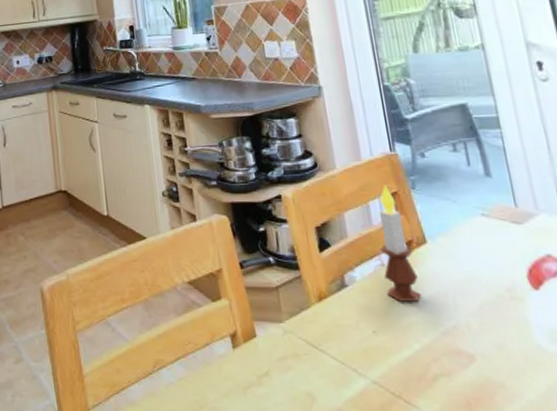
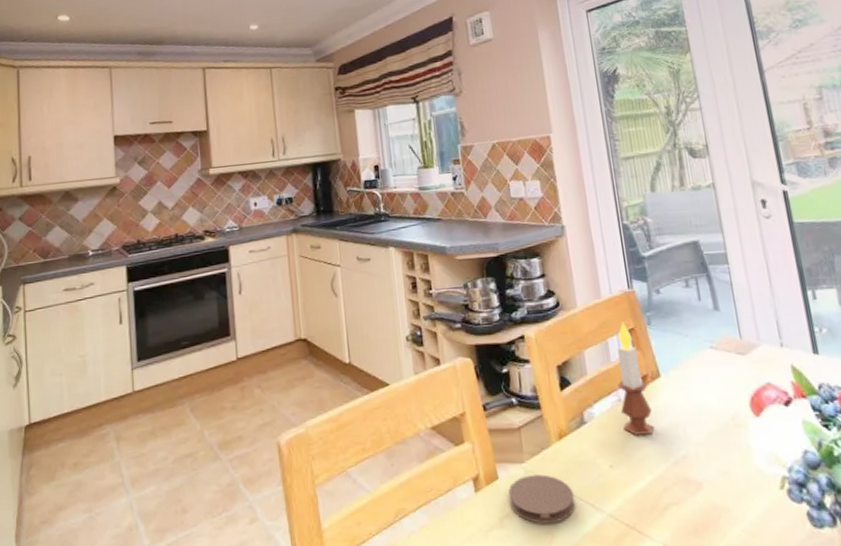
coaster: none [267,335,337,386] -> present [508,474,575,524]

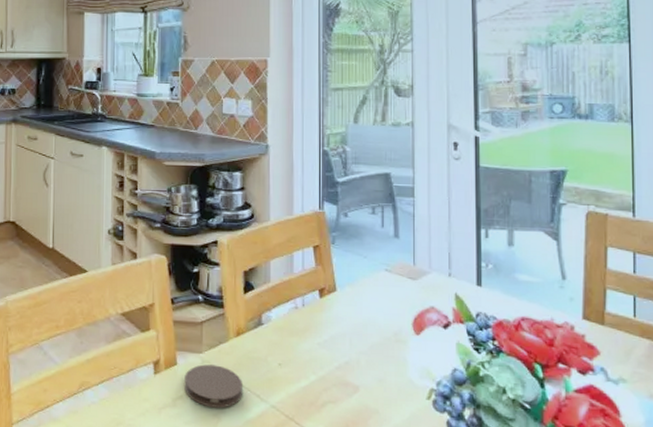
candle: present [617,322,655,435] -> none [296,238,324,340]

